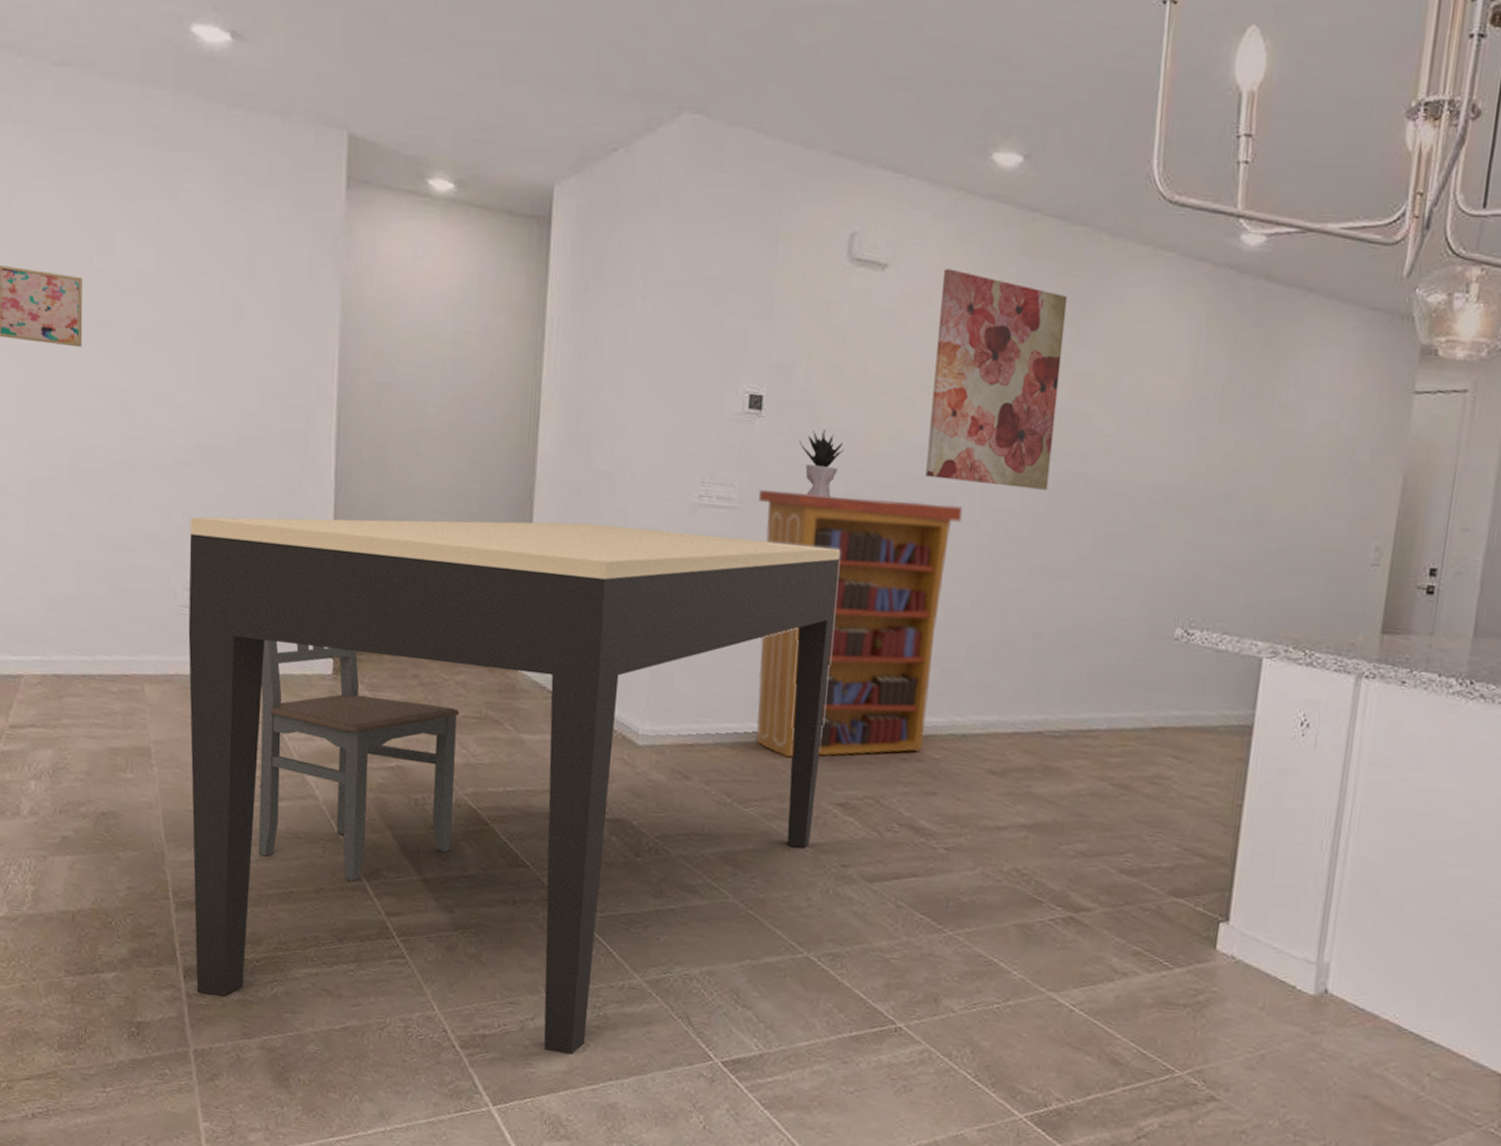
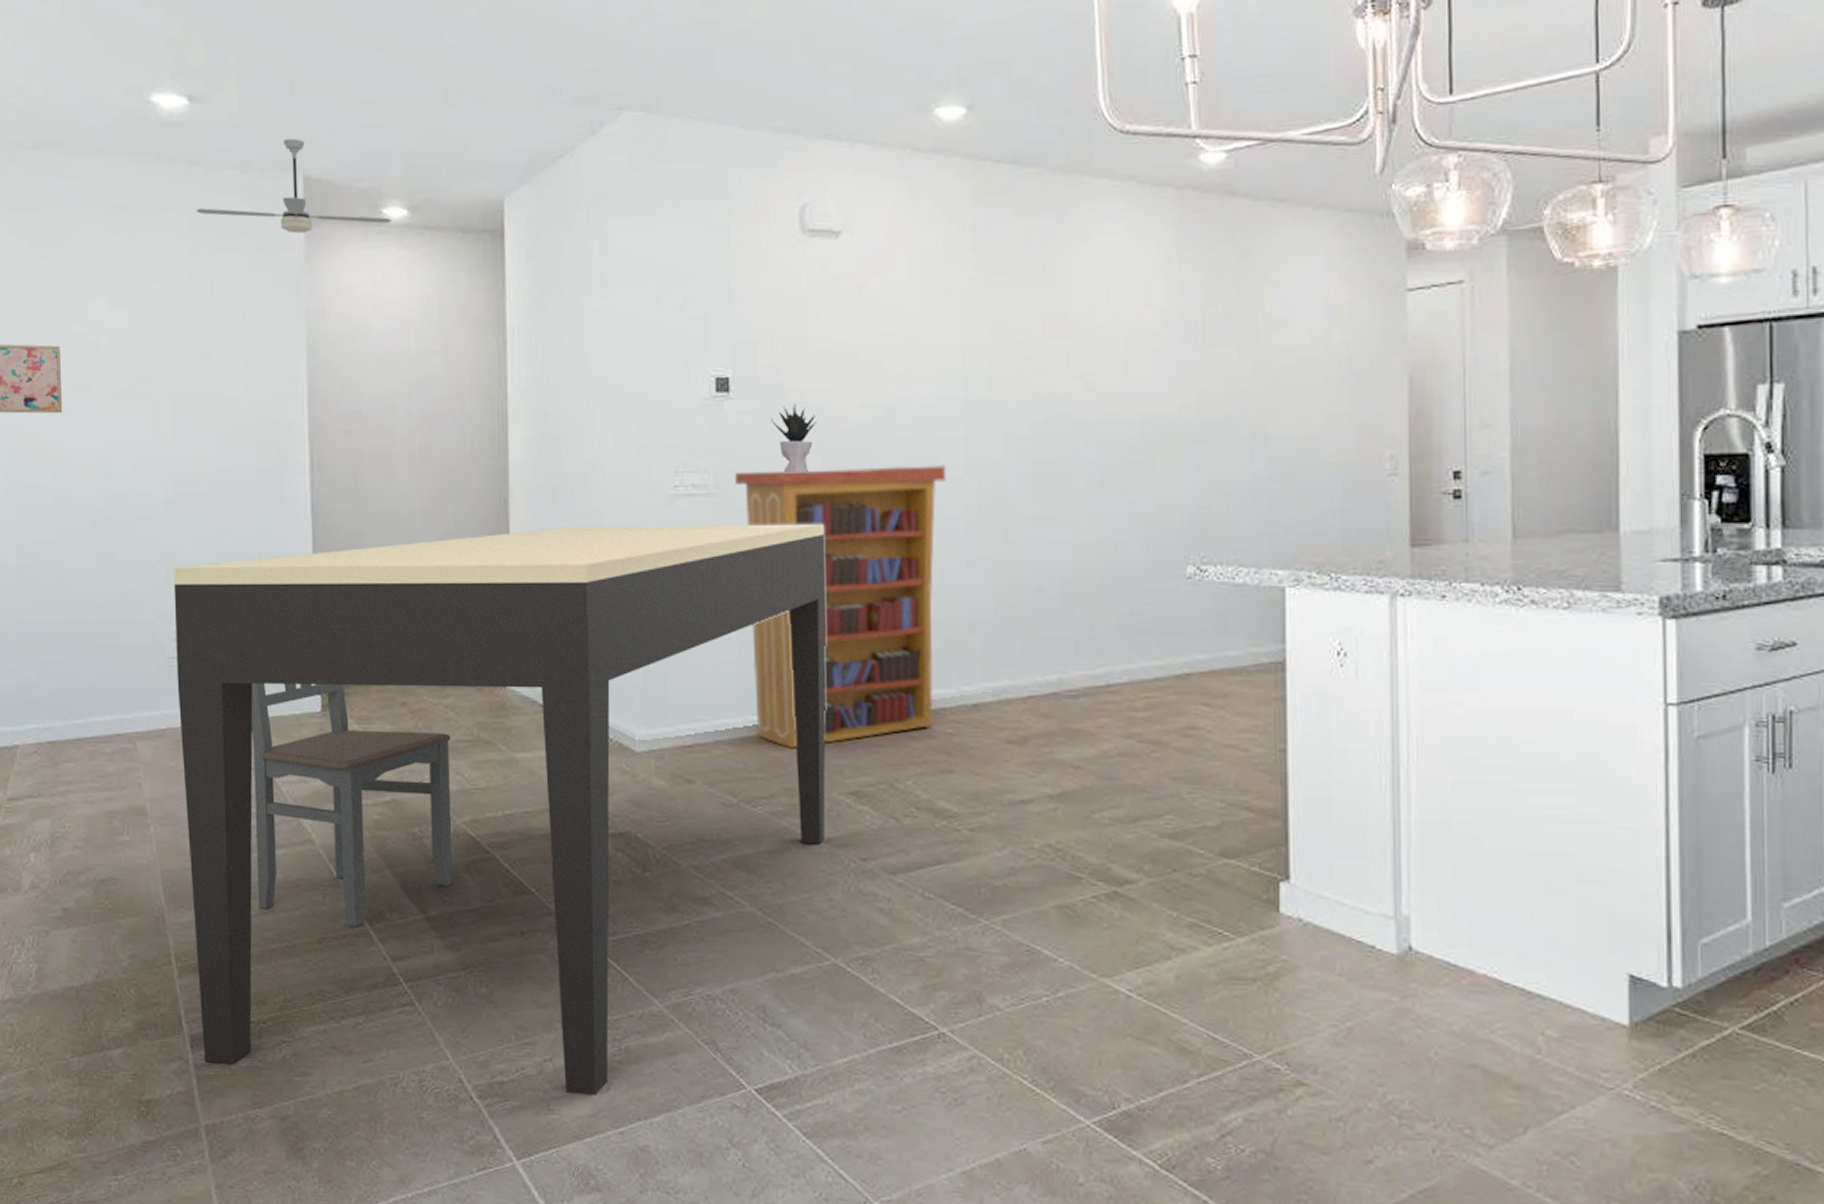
ceiling fan: none [233,91,437,195] -> present [196,138,392,234]
wall art: present [925,268,1068,490] -> none [898,227,1032,440]

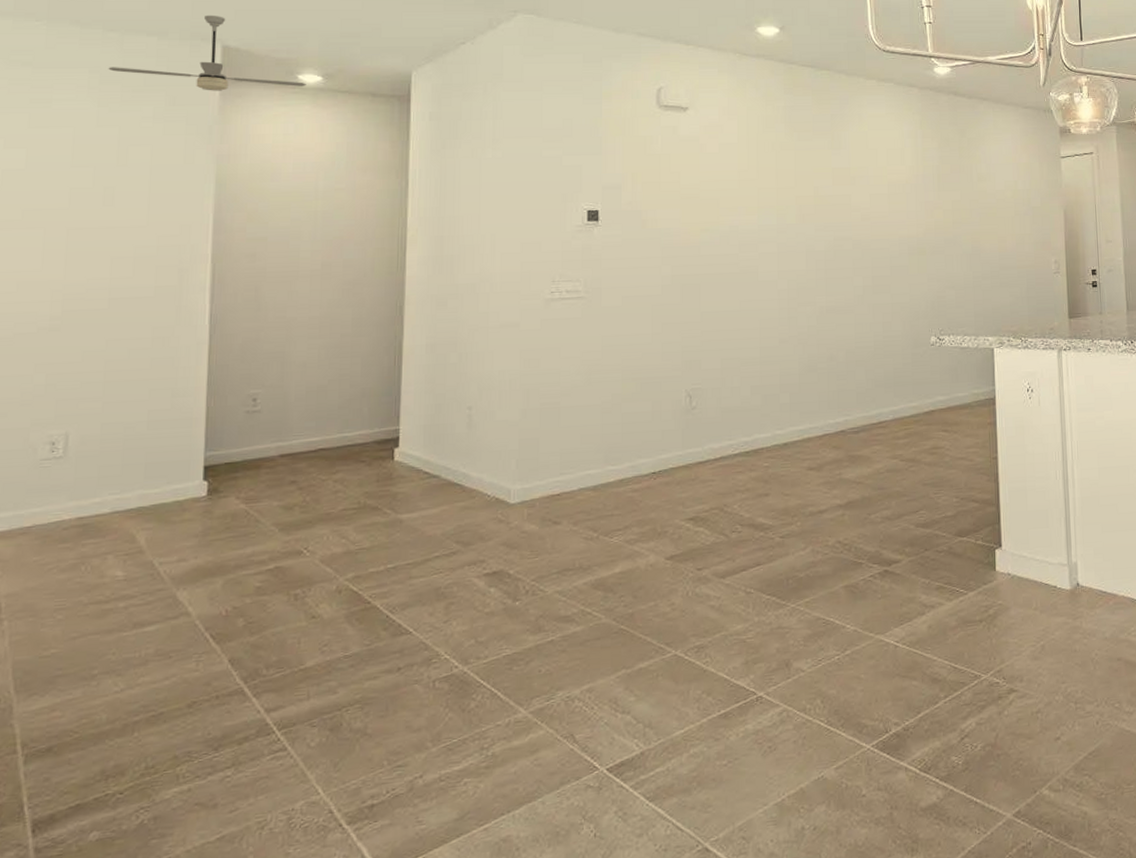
dining table: present [173,523,827,1096] -> none [47,317,673,844]
dining chair: present [251,682,453,927] -> none [124,470,339,688]
bookcase: present [735,465,947,749] -> none [602,272,765,489]
potted plant: present [770,404,817,472] -> none [630,230,667,280]

